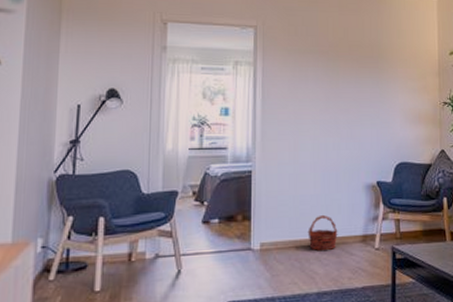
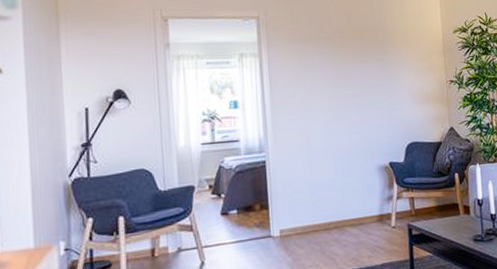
basket: present [308,214,338,250] -> none [325,198,355,233]

